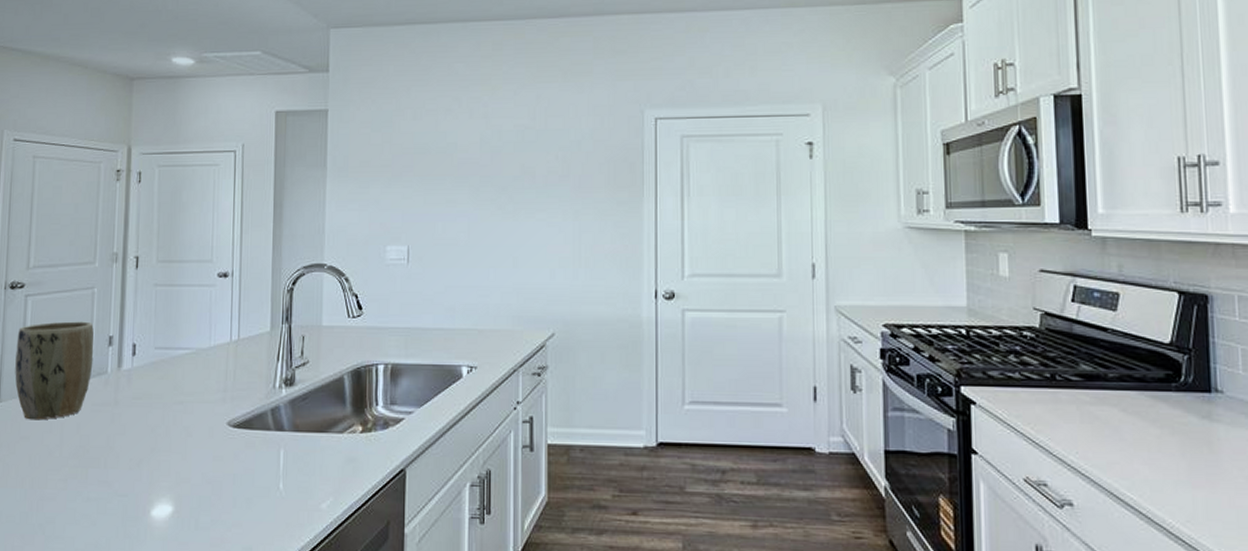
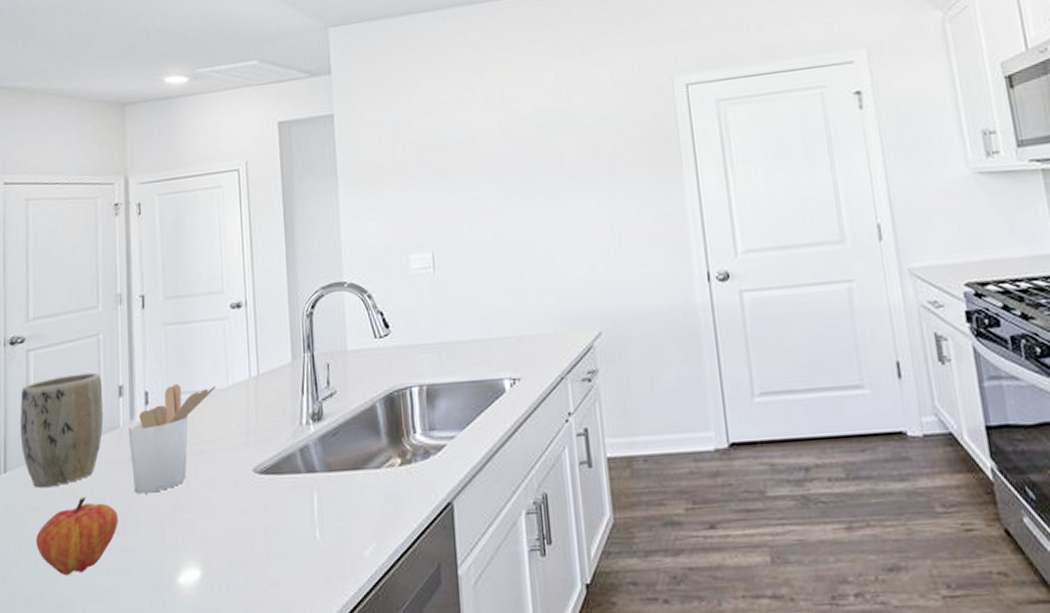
fruit: none [23,431,101,500] -> present [36,496,118,576]
utensil holder: none [115,339,198,434] -> present [128,383,216,494]

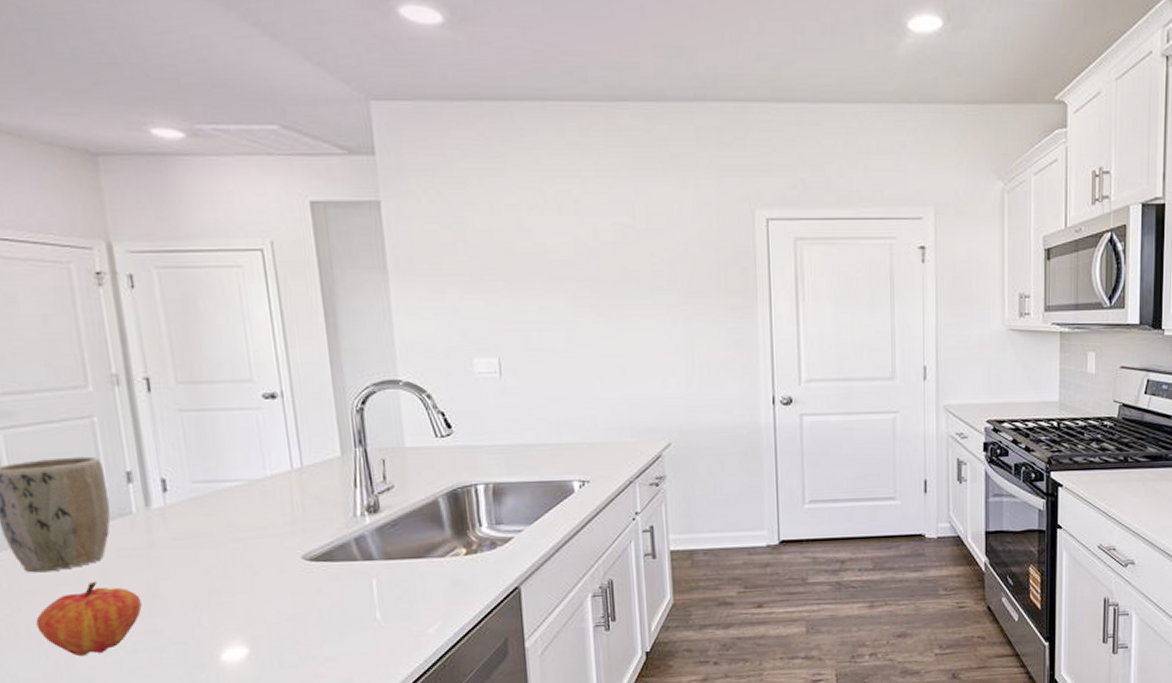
utensil holder: present [128,383,216,494] -> none [143,471,251,579]

